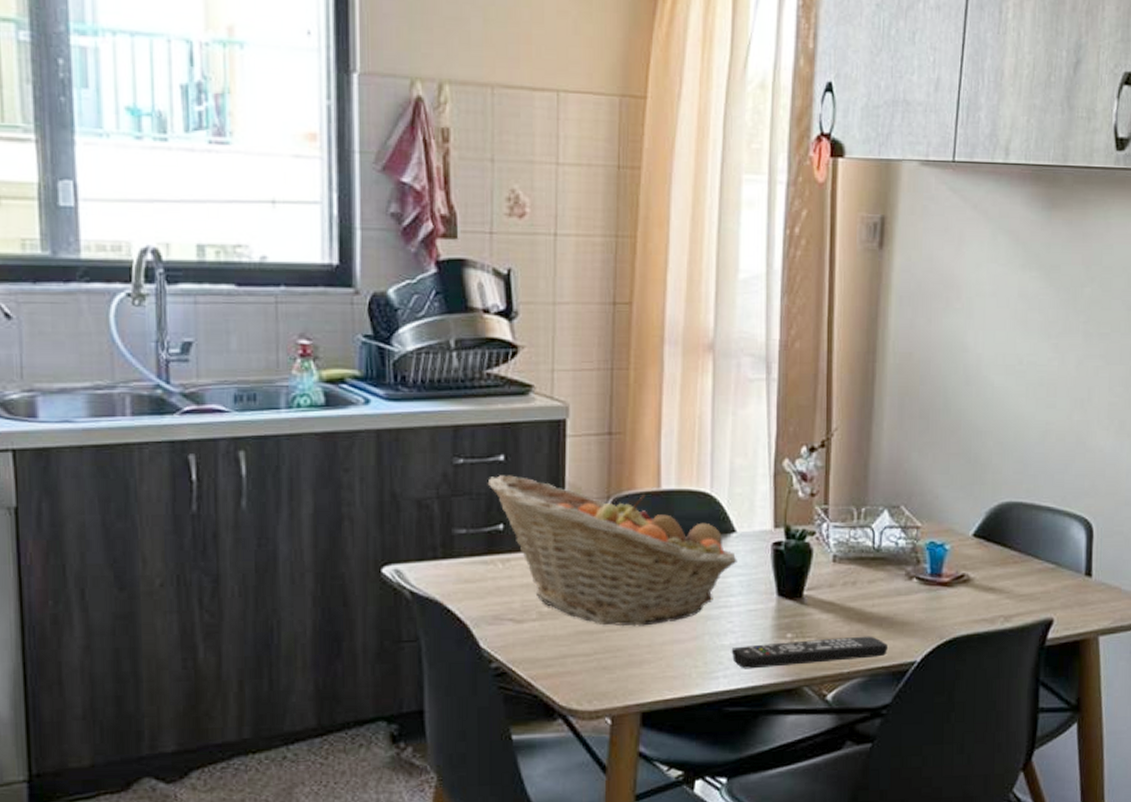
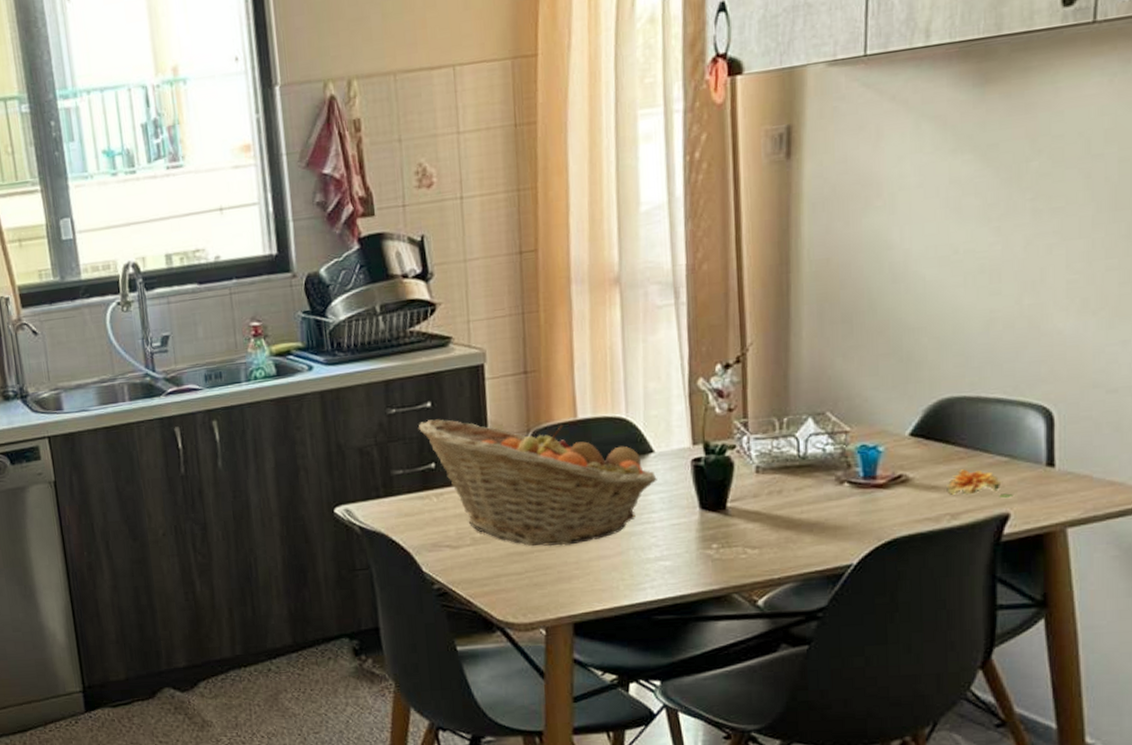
remote control: present [731,636,888,669] -> none [656,541,820,580]
flower: none [1002,573,1057,605] -> present [946,469,1013,499]

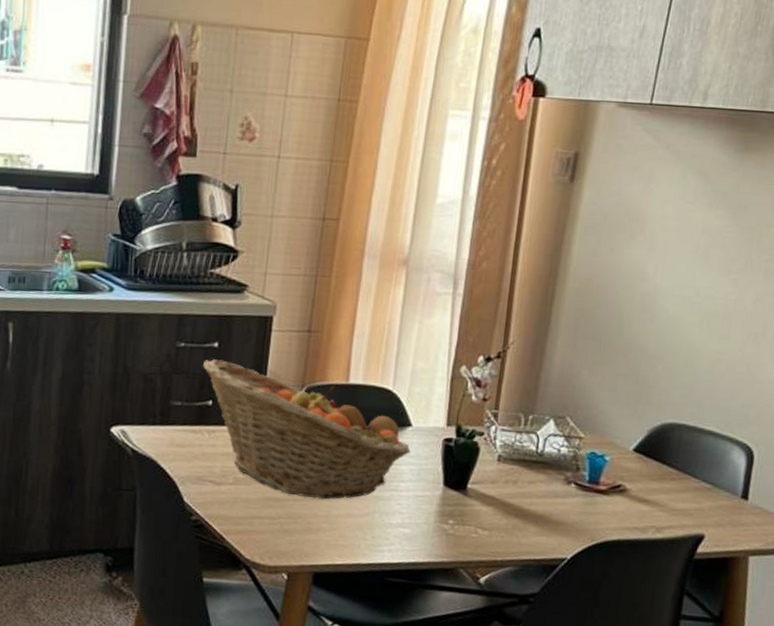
flower: present [946,469,1013,499] -> none [656,489,710,522]

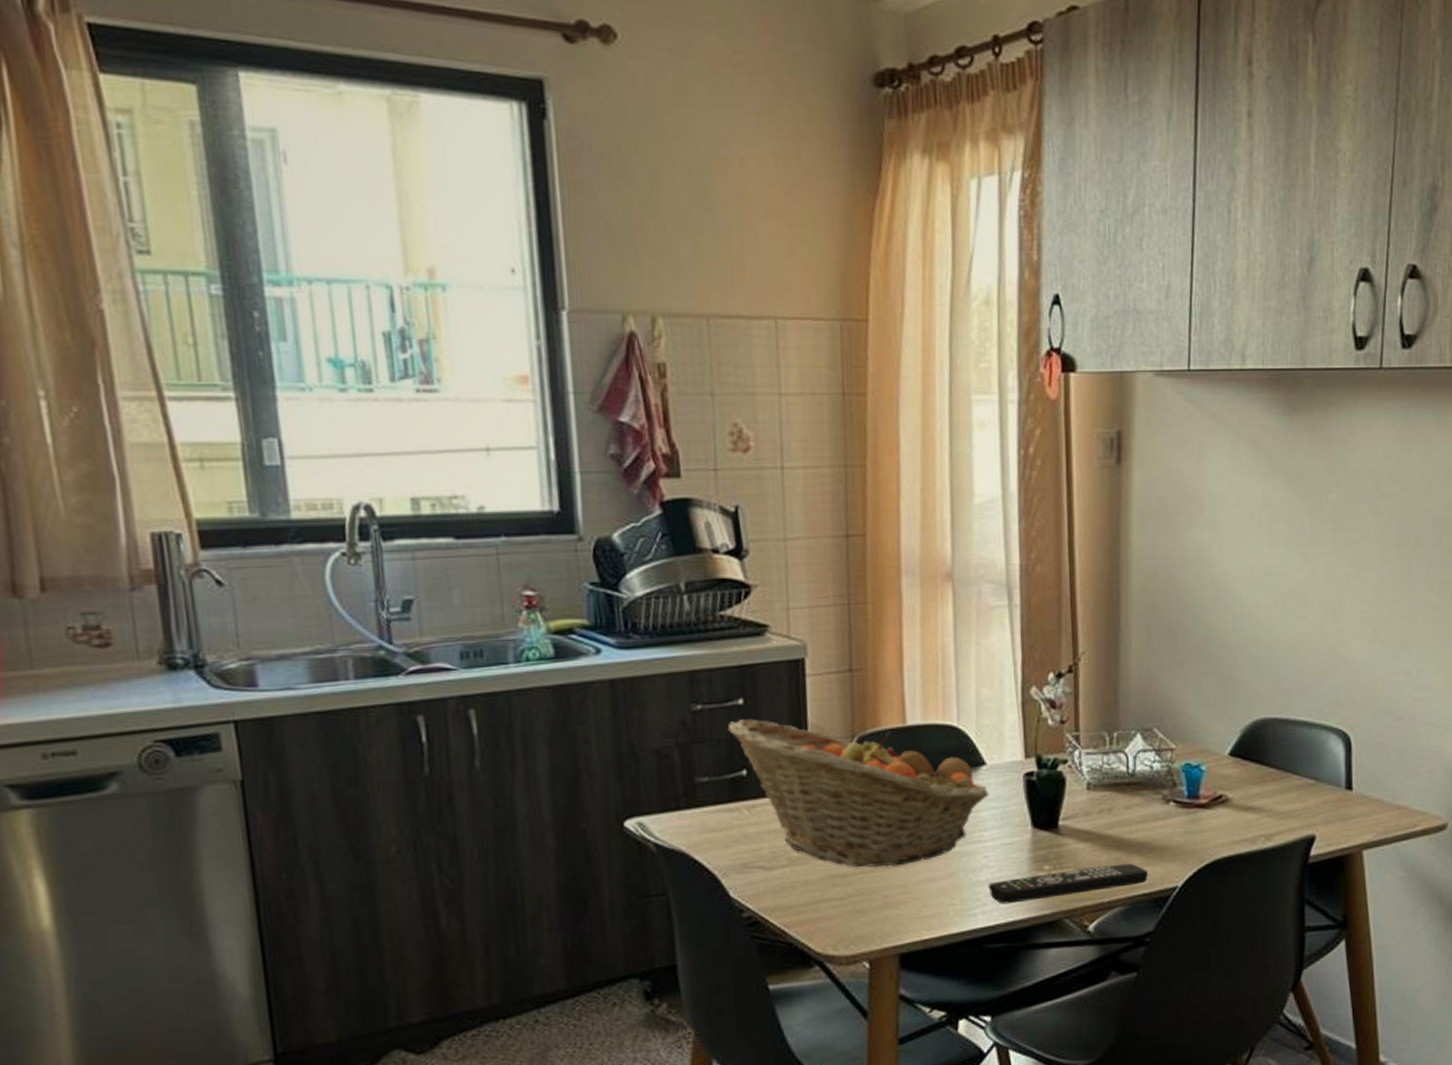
remote control: none [397,526,541,551] -> present [988,863,1148,905]

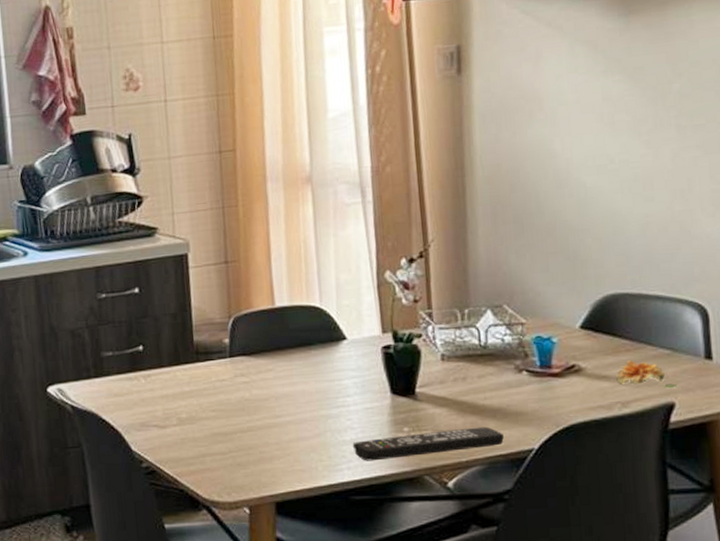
fruit basket: present [727,719,989,868] -> none [126,304,351,428]
flower: none [1261,790,1318,821] -> present [616,360,677,389]

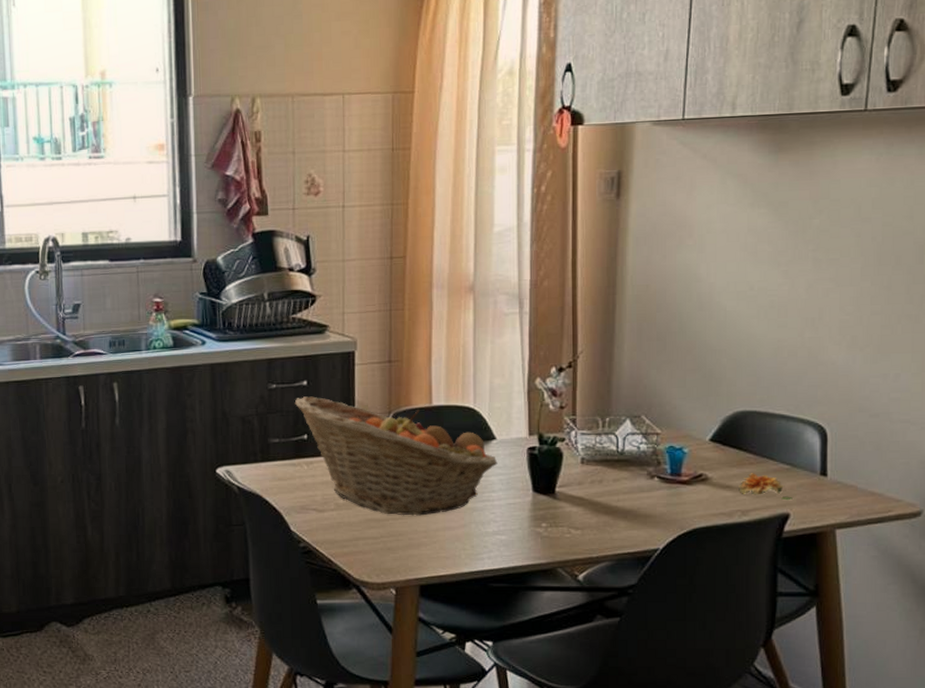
fruit basket: none [126,304,351,428] -> present [294,396,498,516]
remote control: present [352,426,504,462] -> none [494,526,632,552]

